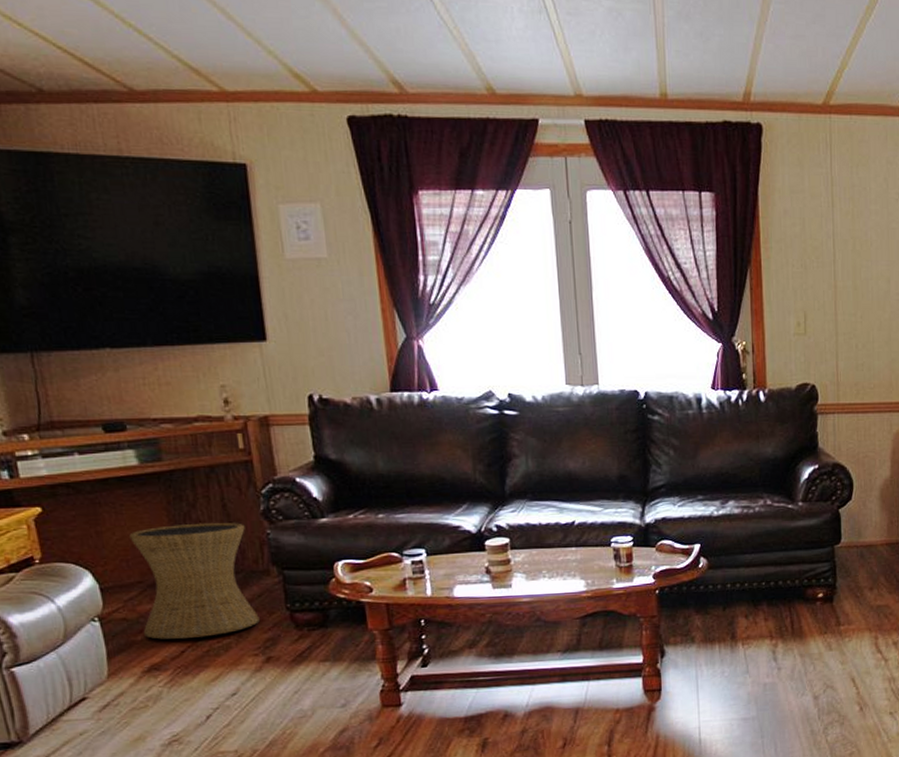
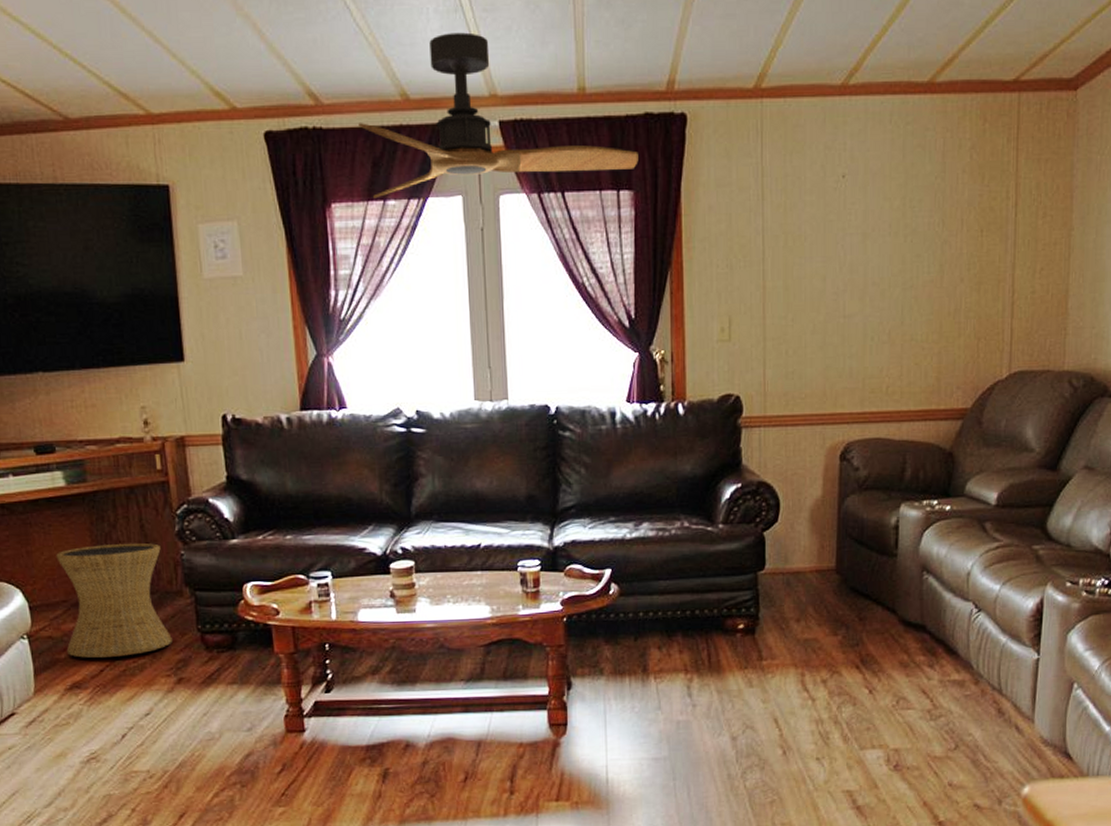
ceiling fan: none [444,32,718,188] -> present [358,32,638,199]

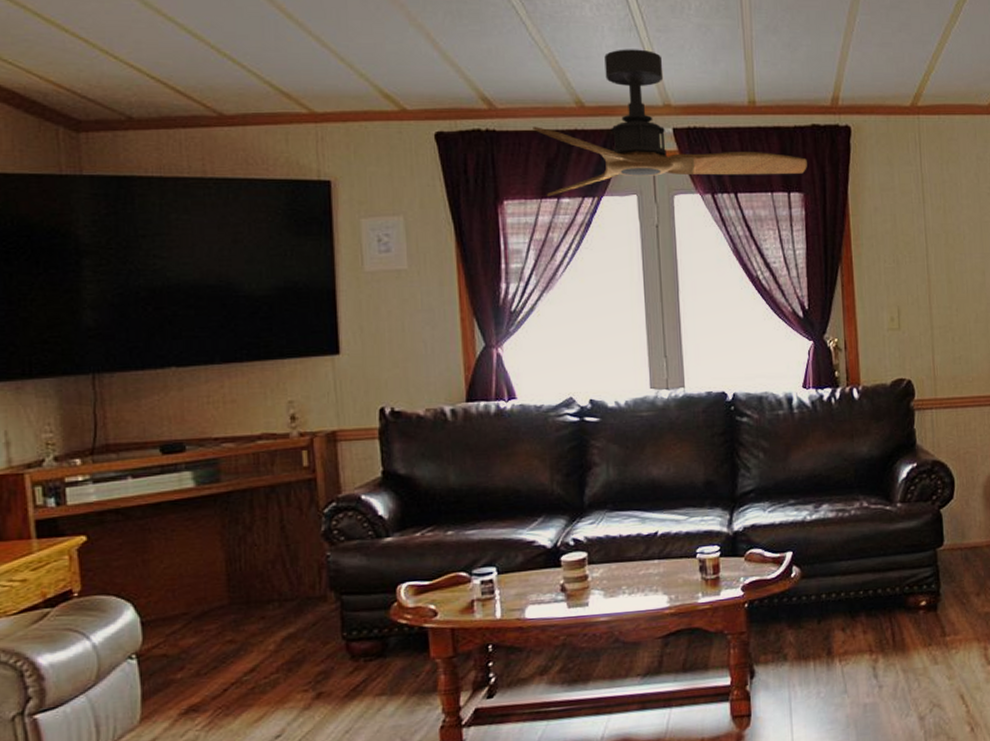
side table: present [56,543,172,659] -> none [178,545,312,677]

